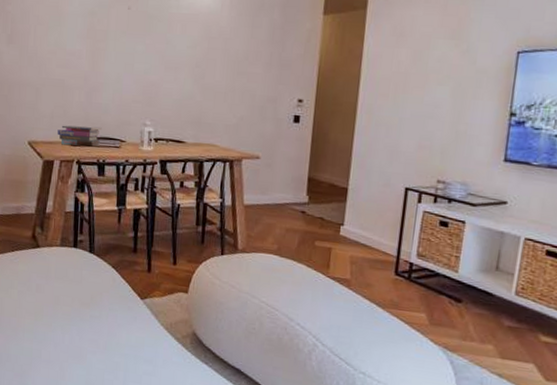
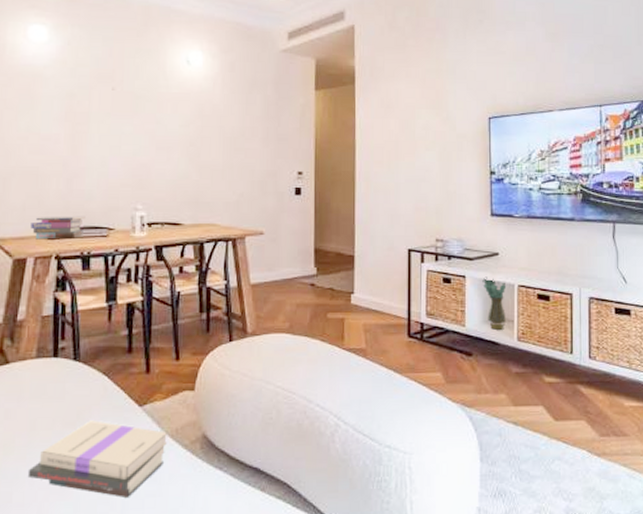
books: none [52,304,163,372] -> present [27,420,167,497]
vase: none [484,225,511,281] -> present [482,277,507,330]

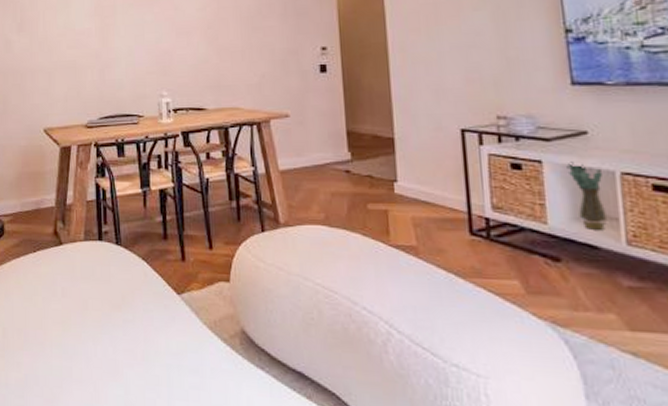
books: present [27,420,167,497] -> none [83,305,206,387]
books: present [30,216,86,240] -> none [72,104,118,128]

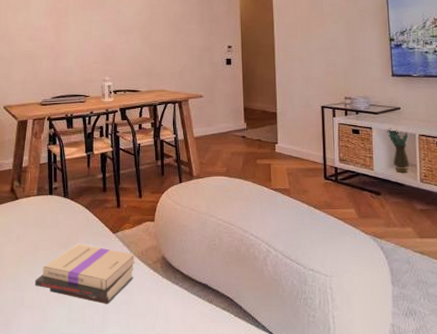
books: none [83,305,206,387] -> present [34,244,135,304]

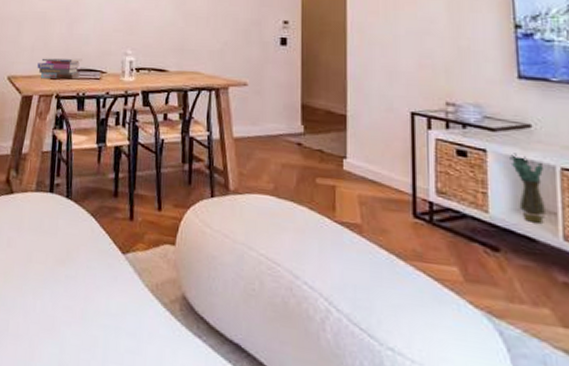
books: none [29,87,68,106] -> present [37,57,82,80]
books: present [34,244,135,304] -> none [22,261,148,349]

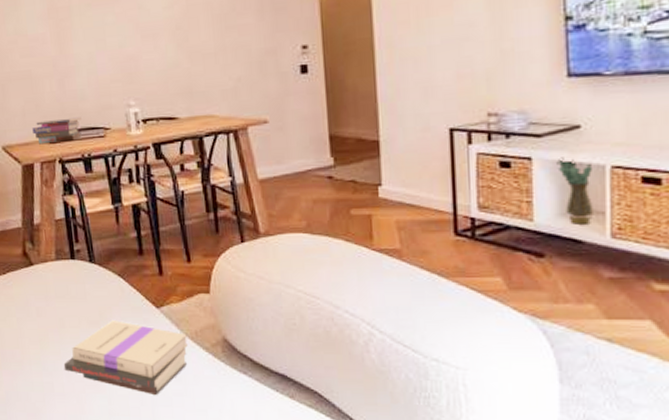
books: none [22,261,148,349] -> present [63,320,188,395]

